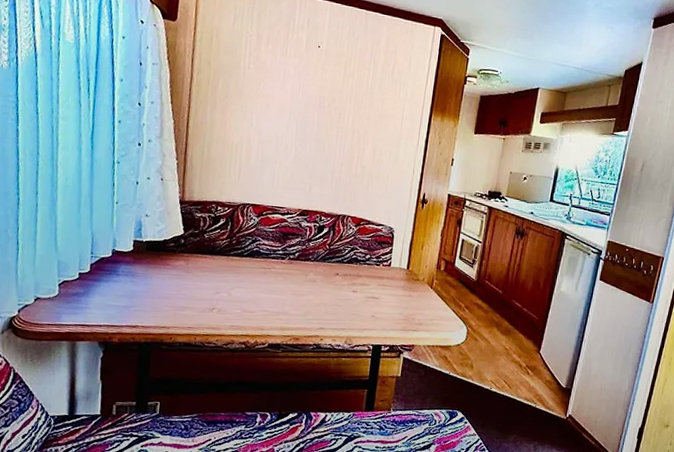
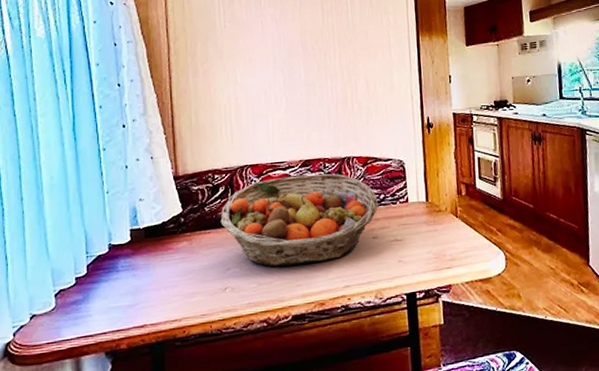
fruit basket: none [217,220,363,303] -> present [220,173,378,267]

